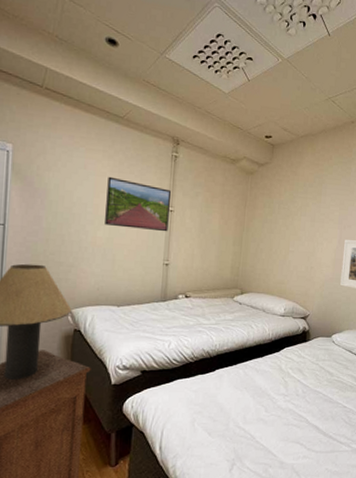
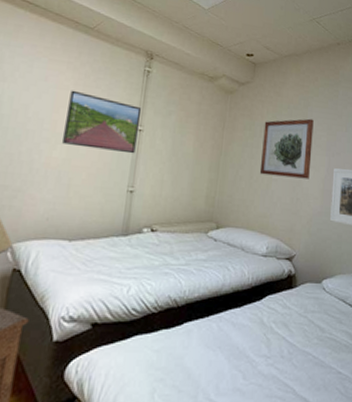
wall art: none [278,195,328,250] -> present [259,118,314,179]

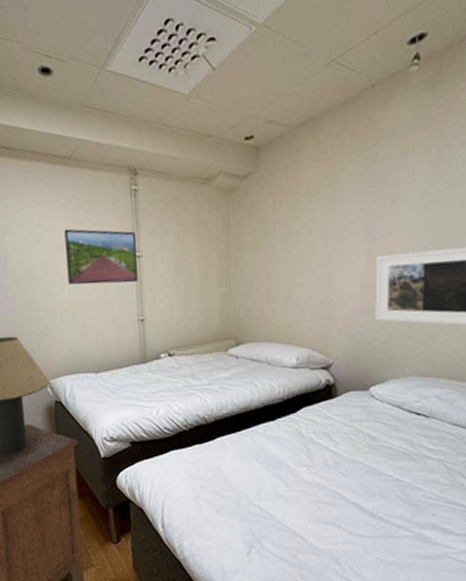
wall art: present [259,118,314,179] -> none [278,199,345,280]

